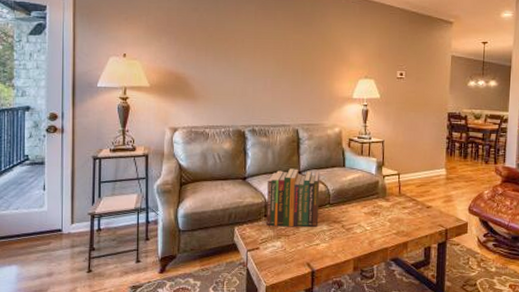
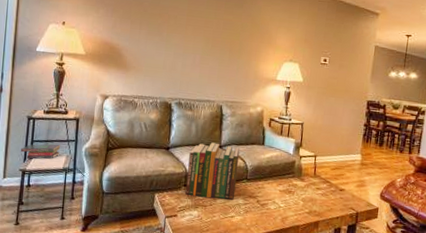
books: none [87,183,131,202] -> present [20,144,61,160]

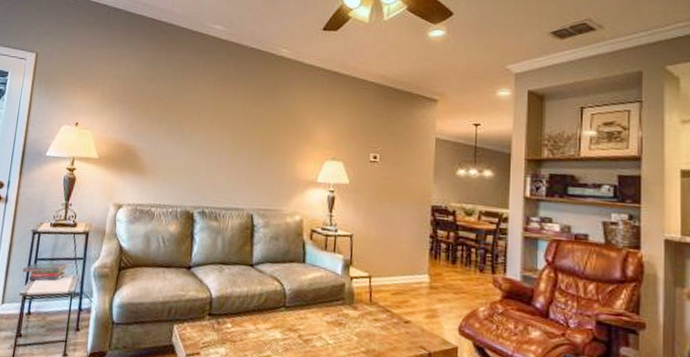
books: present [185,142,240,200] -> none [210,260,276,334]

